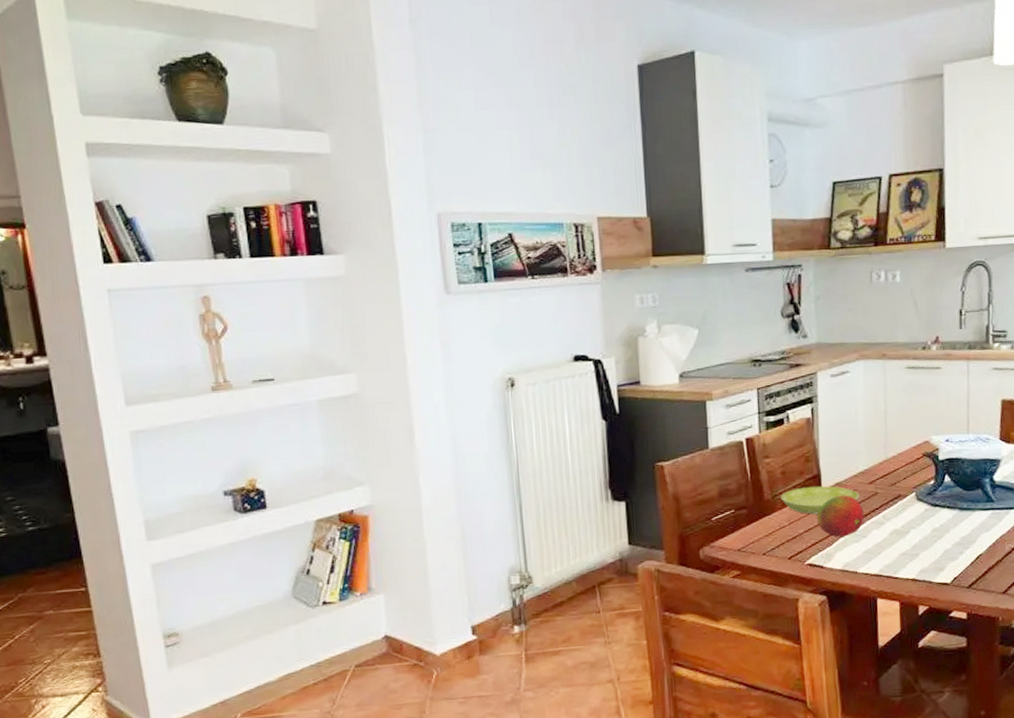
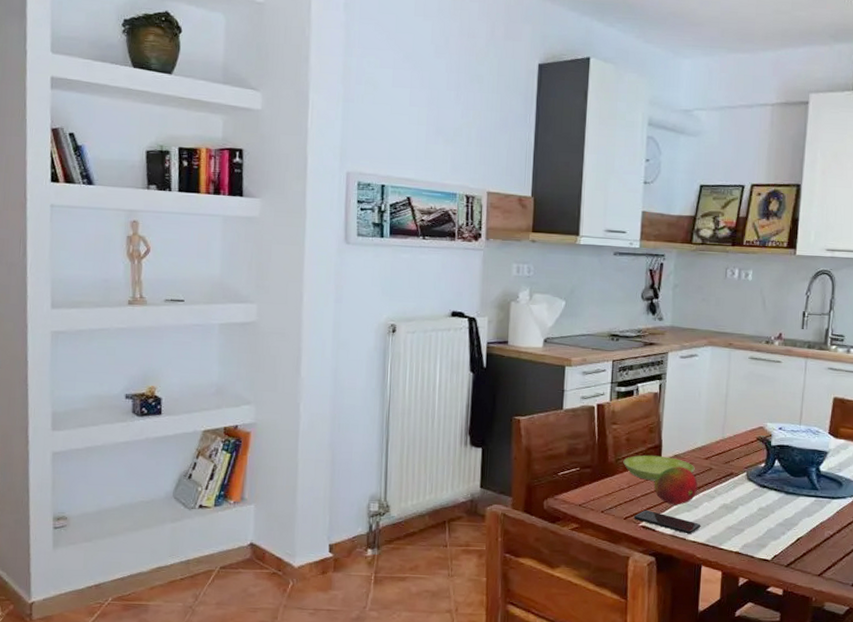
smartphone: none [799,546,872,567] -> present [634,509,701,534]

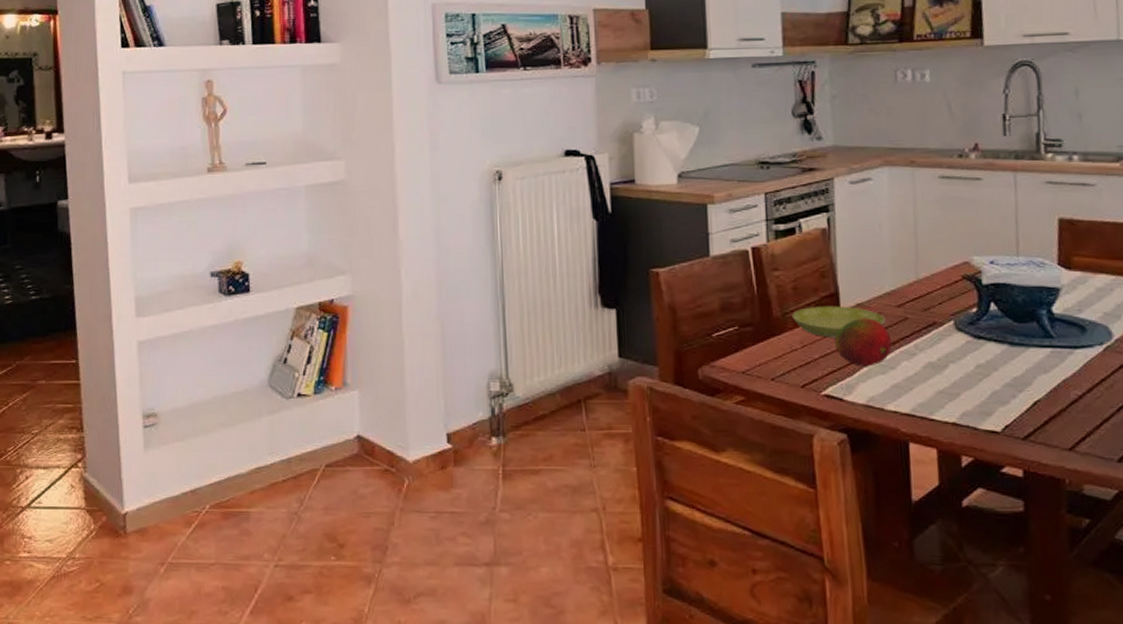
smartphone: present [634,509,701,534] -> none [813,374,902,403]

